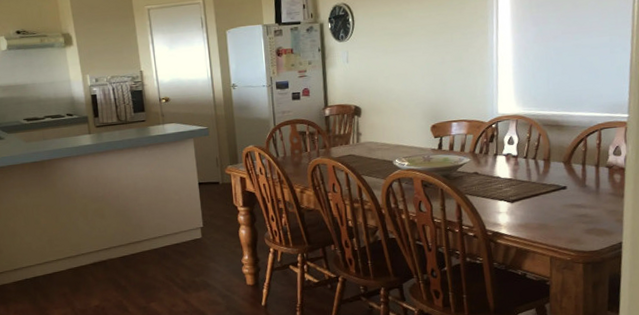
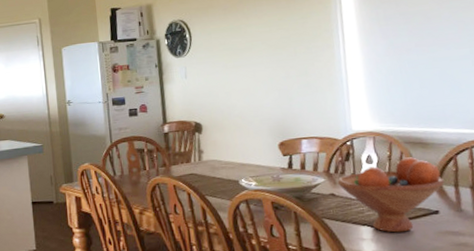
fruit bowl: none [481,138,574,206] -> present [337,157,445,233]

